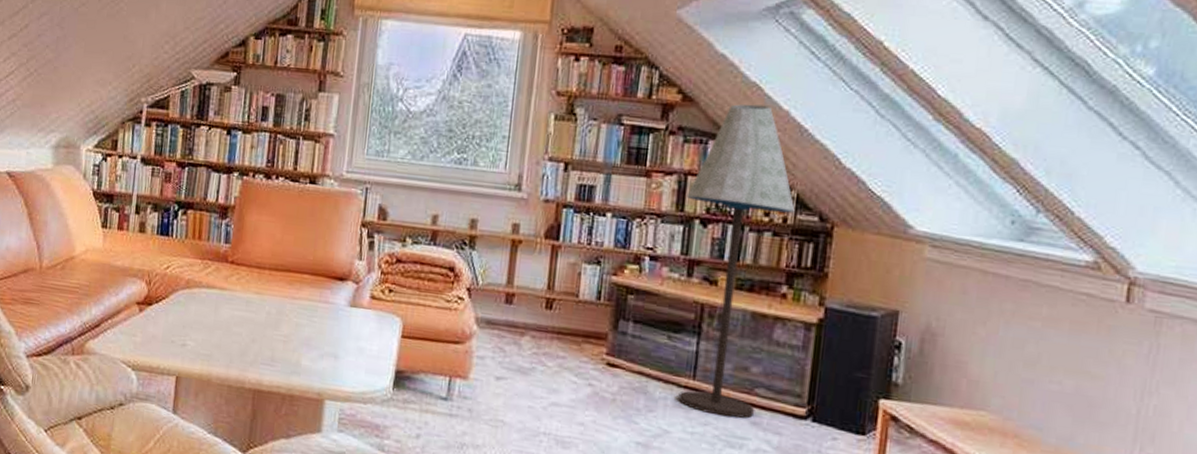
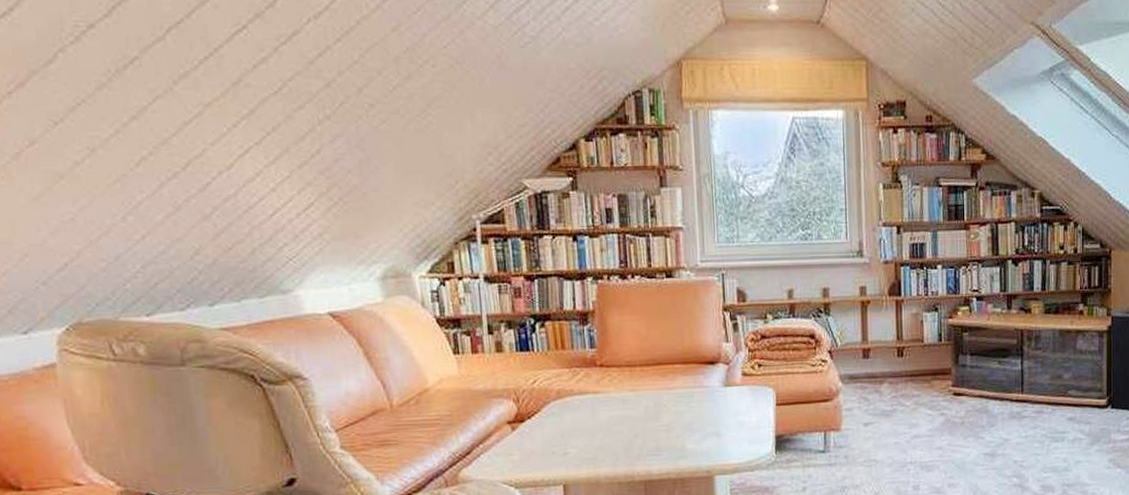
floor lamp: present [678,104,795,419] -> none [998,156,1082,419]

